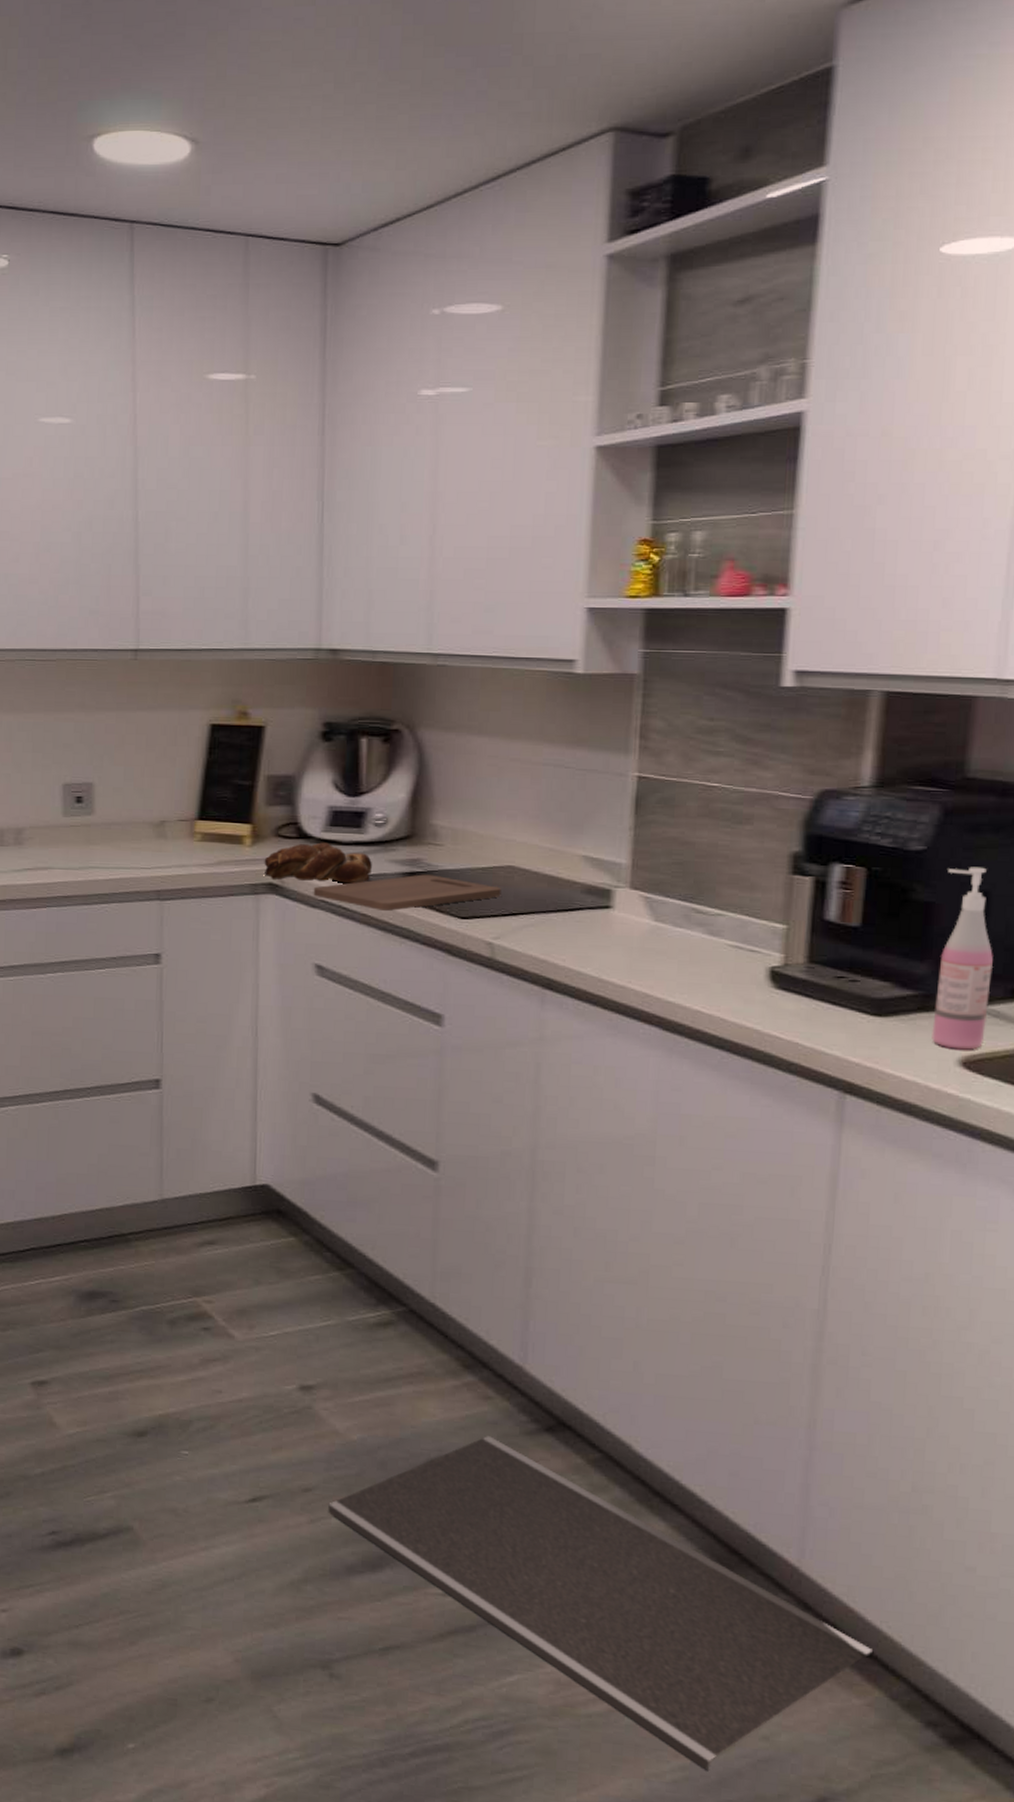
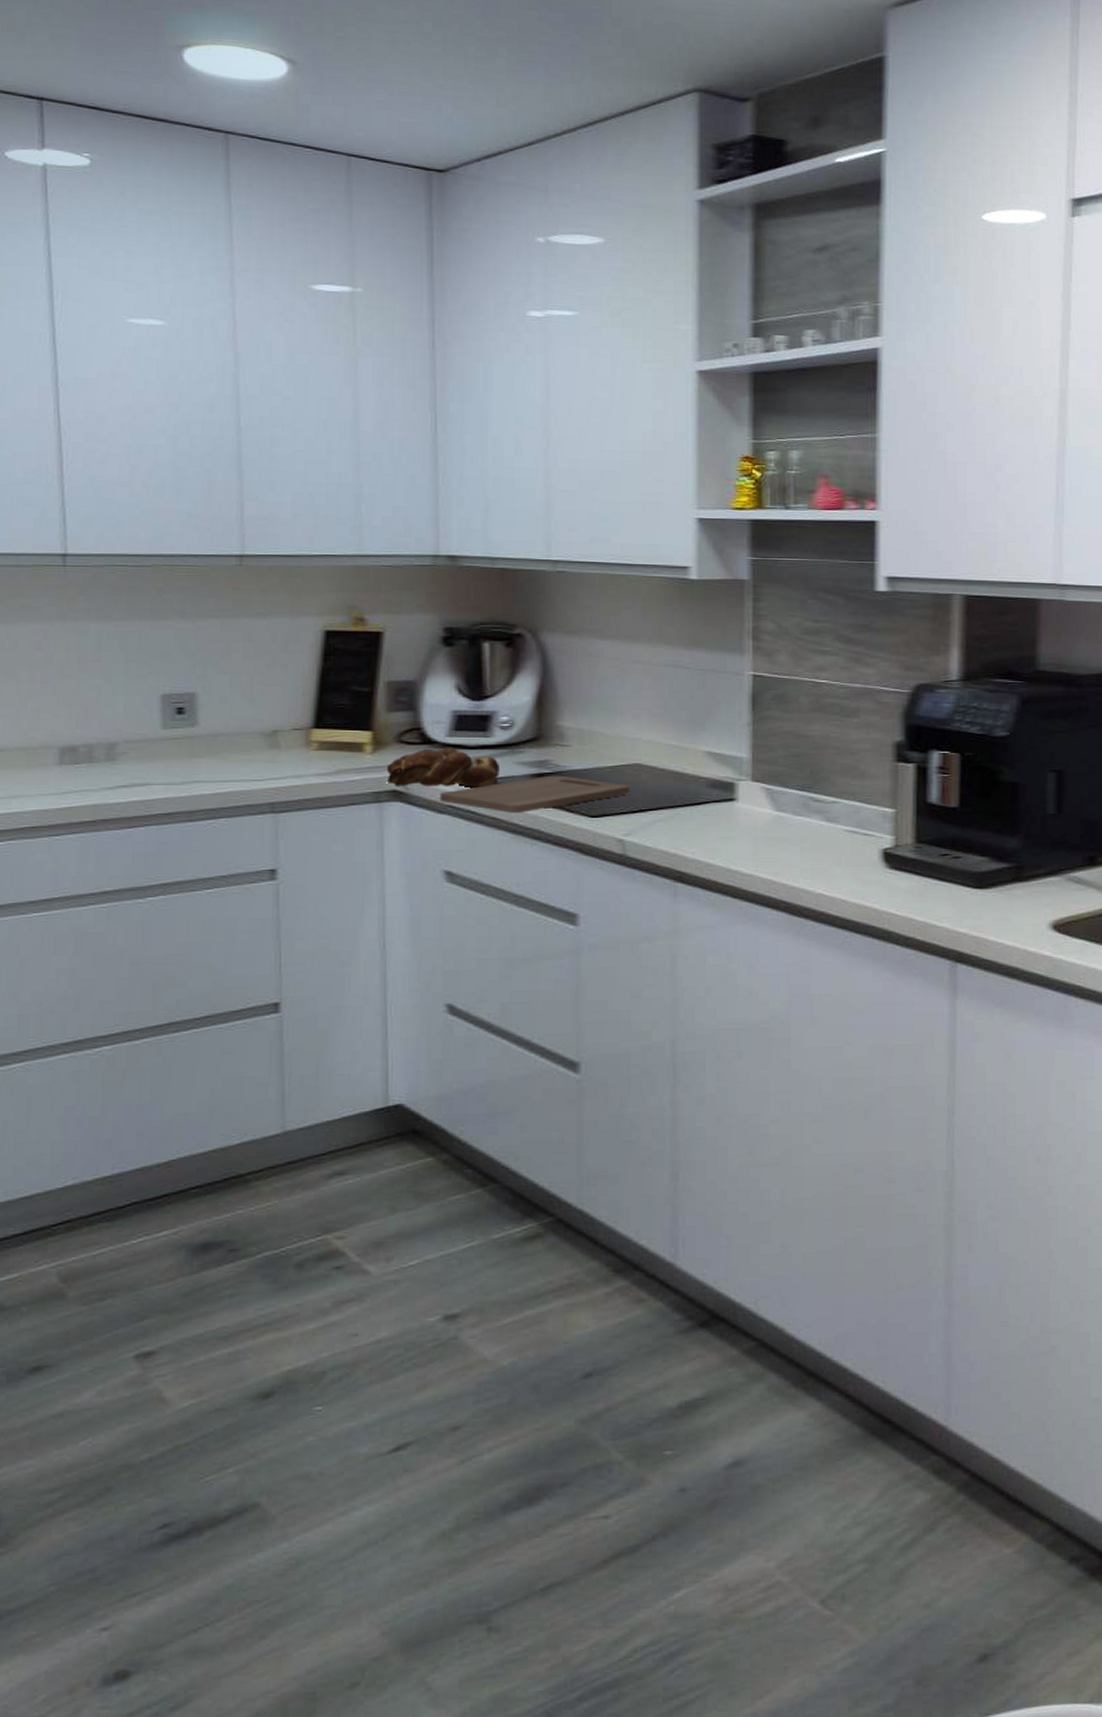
door mat: present [328,1436,874,1770] -> none [479,1340,1019,1651]
soap dispenser: present [932,867,993,1050] -> none [1026,749,1072,915]

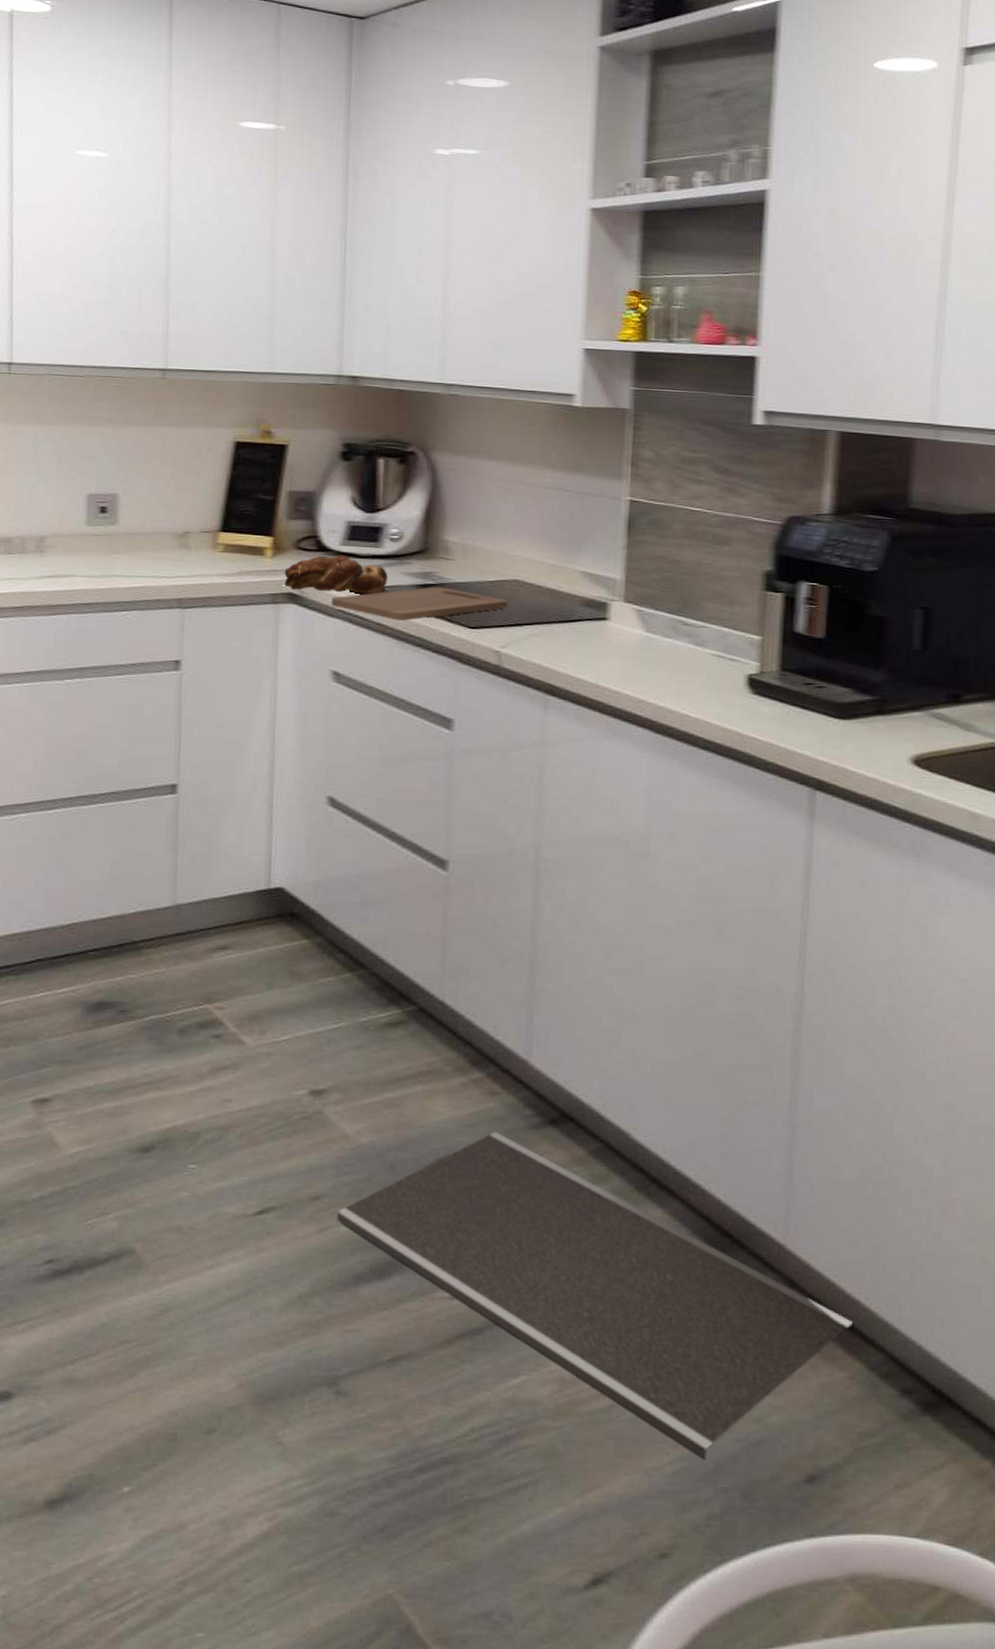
door mat: none [479,1340,1019,1651] -> present [337,1132,854,1459]

